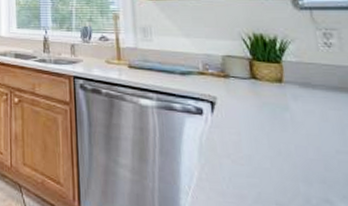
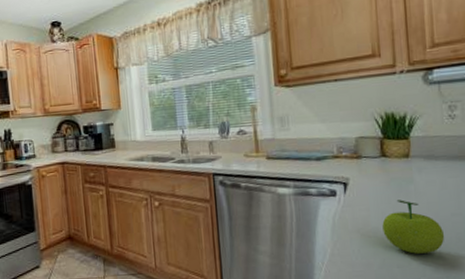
fruit: none [255,127,331,193] -> present [382,200,445,254]

